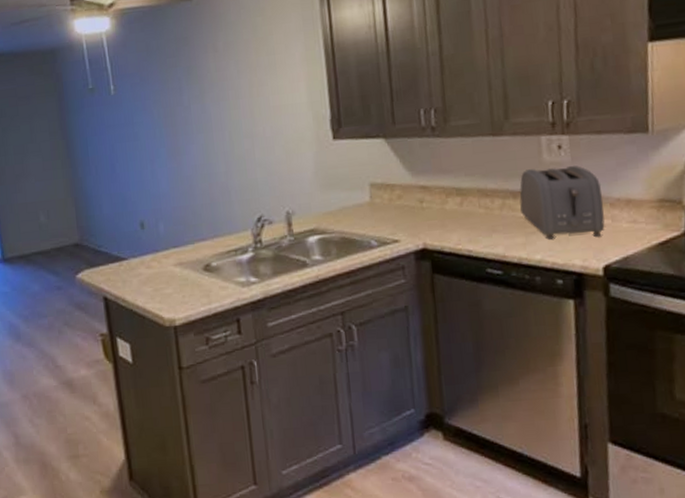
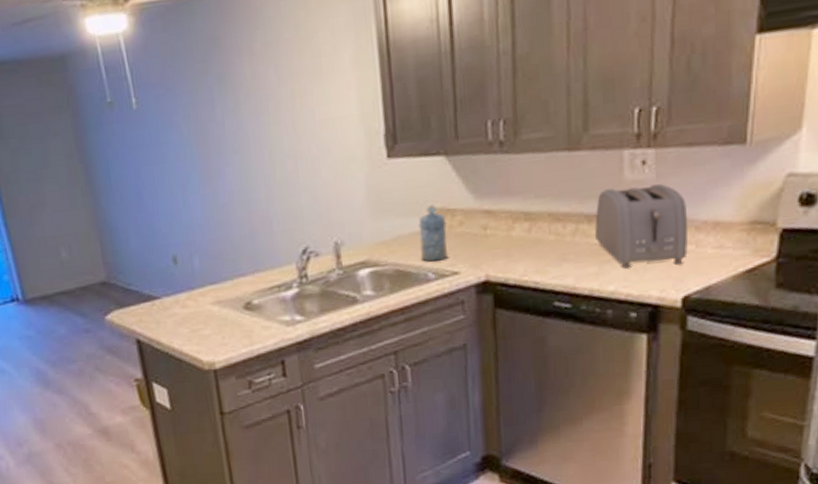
canister: none [362,180,388,231] -> present [418,205,448,262]

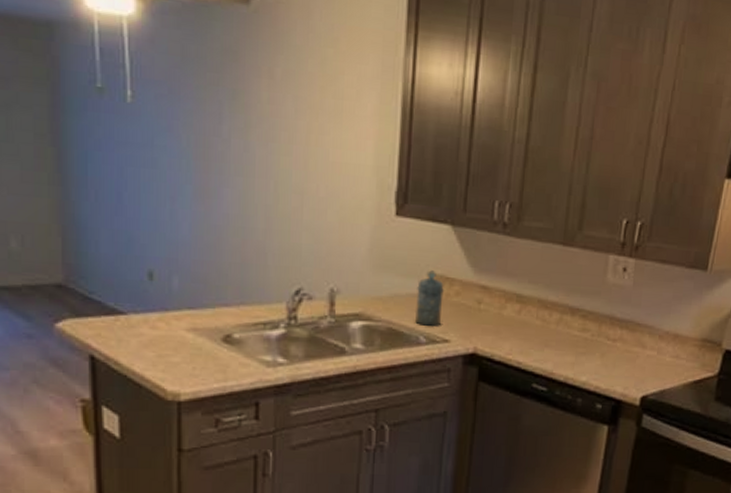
toaster: present [595,184,689,269] -> none [576,287,655,366]

